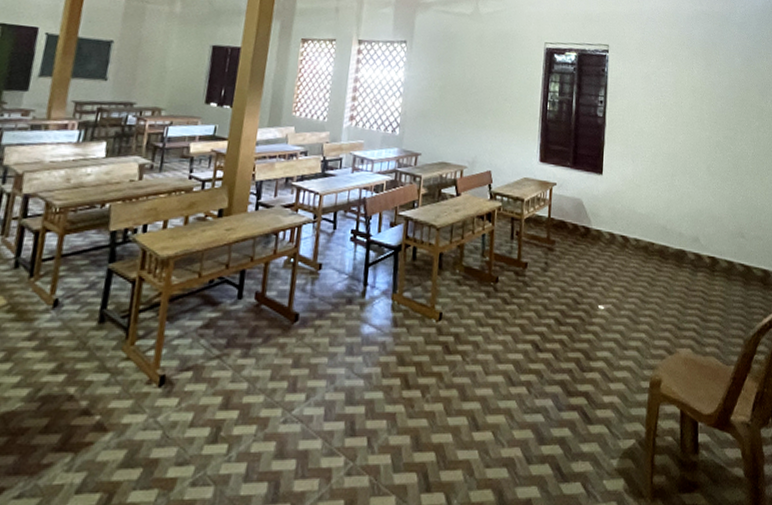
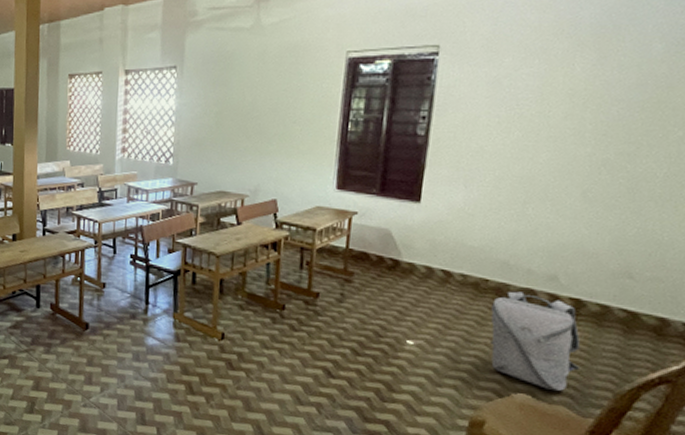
backpack: none [658,252,721,343] -> present [490,291,581,392]

